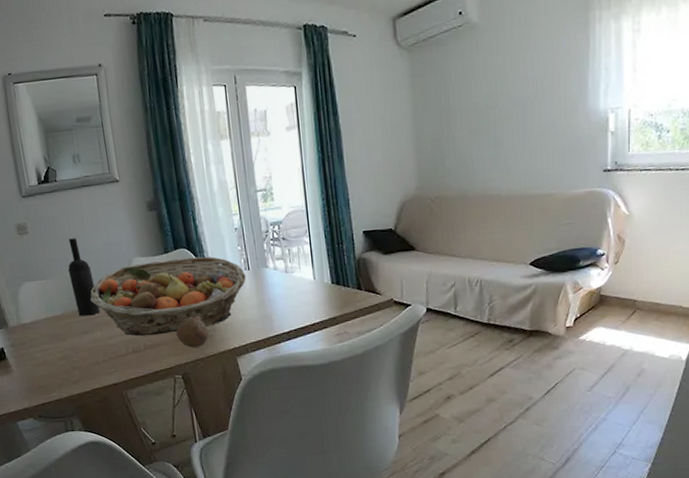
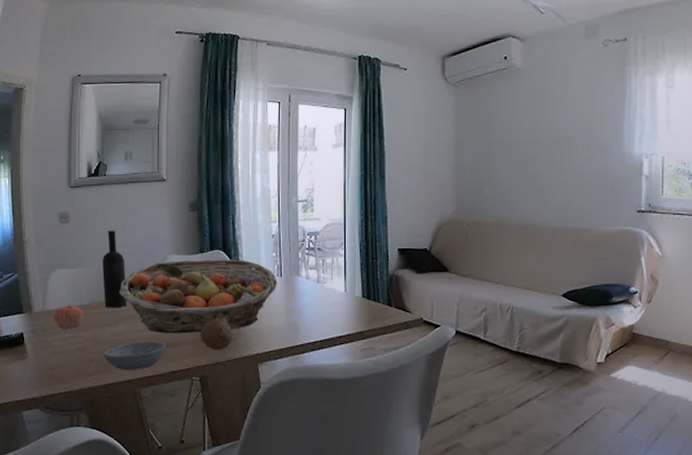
apple: none [29,316,60,341] -> present [54,304,84,329]
bowl: none [85,344,145,375] -> present [103,341,166,370]

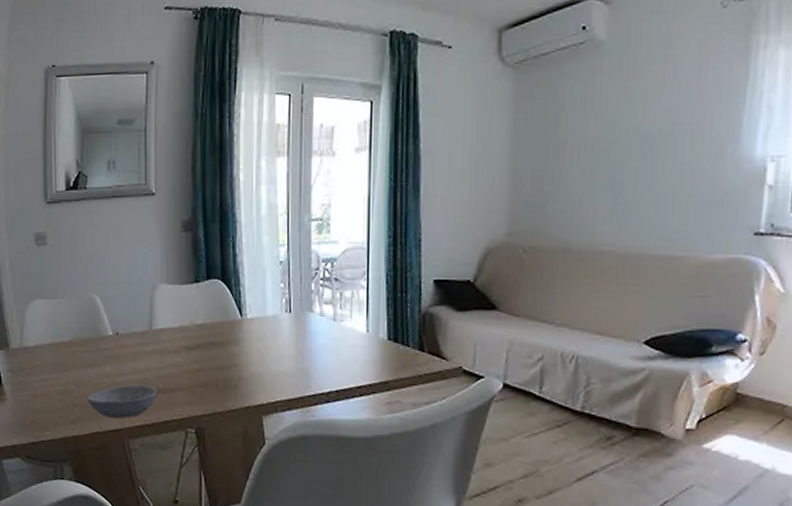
apple: present [54,304,84,329] -> none [32,340,66,369]
wine bottle: present [101,230,128,308] -> none [83,255,113,346]
fruit basket: present [119,259,278,334] -> none [104,290,286,378]
fruit: present [200,318,233,350] -> none [196,360,233,398]

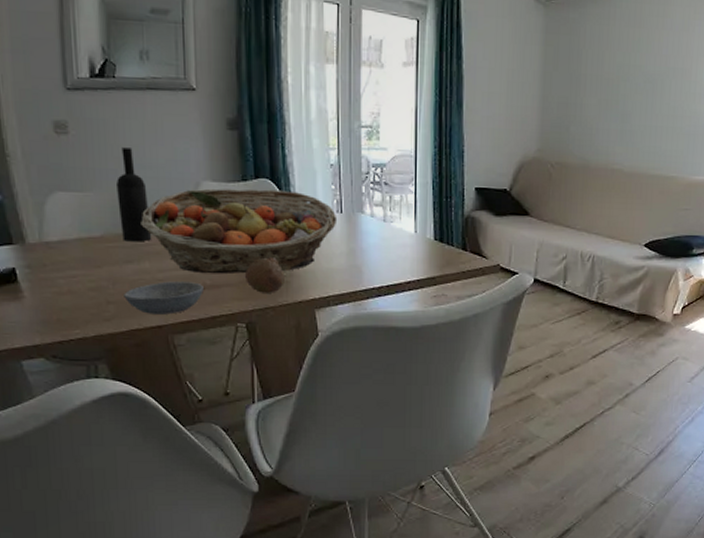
wine bottle: none [83,255,113,346] -> present [115,147,152,242]
fruit basket: none [104,290,286,378] -> present [141,188,338,274]
fruit: none [196,360,233,398] -> present [245,257,285,293]

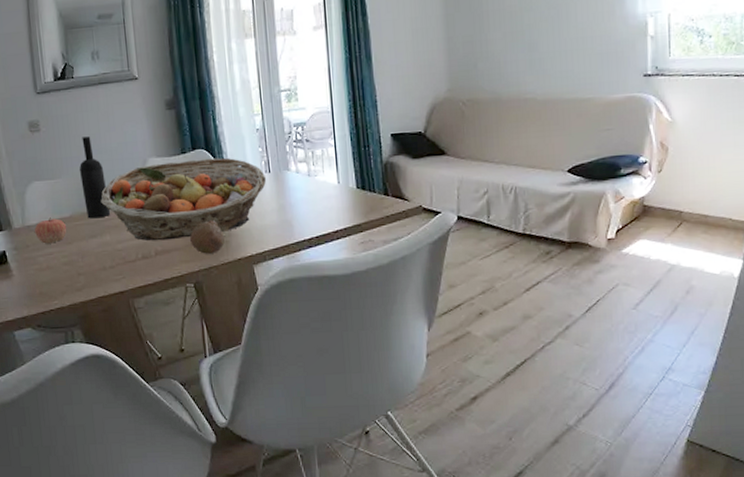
apple: none [55,235,96,265] -> present [35,217,67,244]
bowl: present [124,281,204,315] -> none [91,249,156,282]

